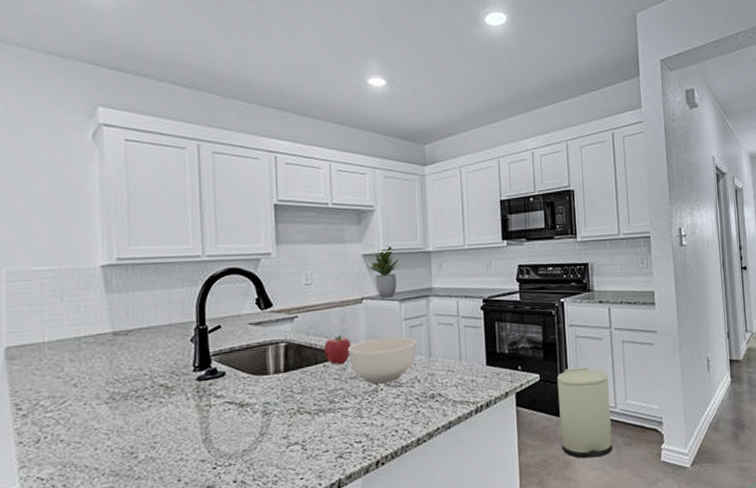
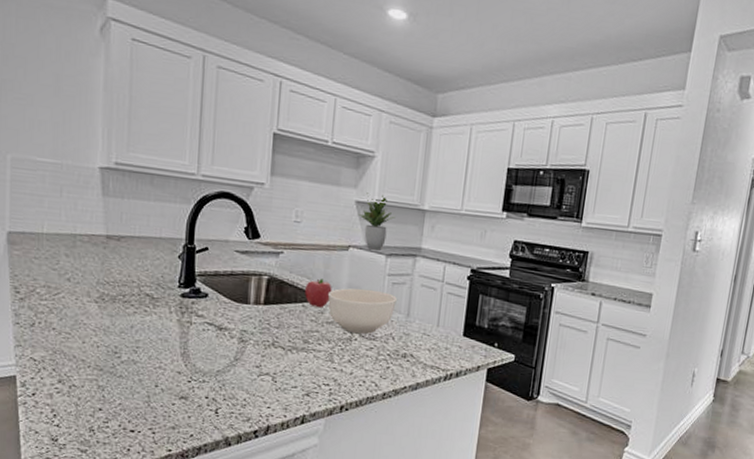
pedal bin: present [557,367,613,459] -> none [523,355,585,447]

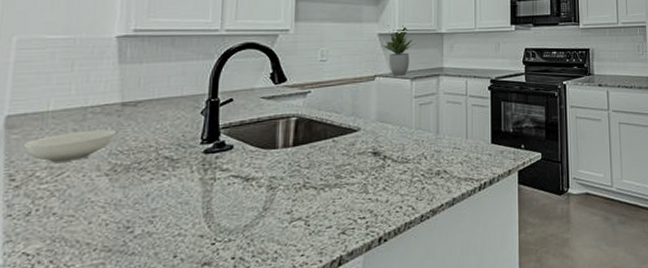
bowl: none [24,256,102,284] -> present [23,129,116,162]
fruit: present [305,278,332,308] -> none [334,111,361,141]
bowl: present [327,288,397,334] -> none [357,113,425,160]

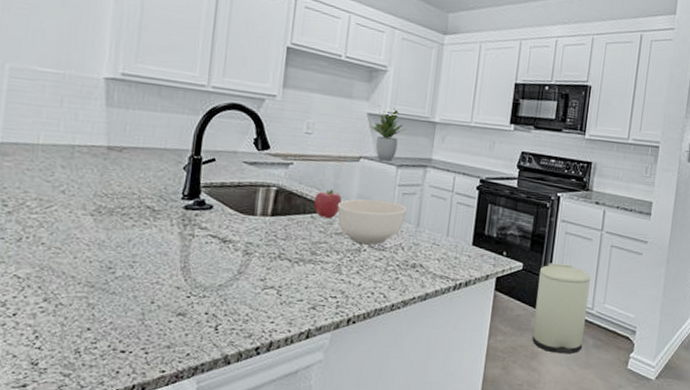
bowl: present [23,129,116,162] -> none [15,168,101,196]
fruit: none [334,111,361,141] -> present [314,189,342,219]
bowl: none [357,113,425,160] -> present [337,198,407,245]
pedal bin: none [558,147,609,236] -> present [532,263,590,354]

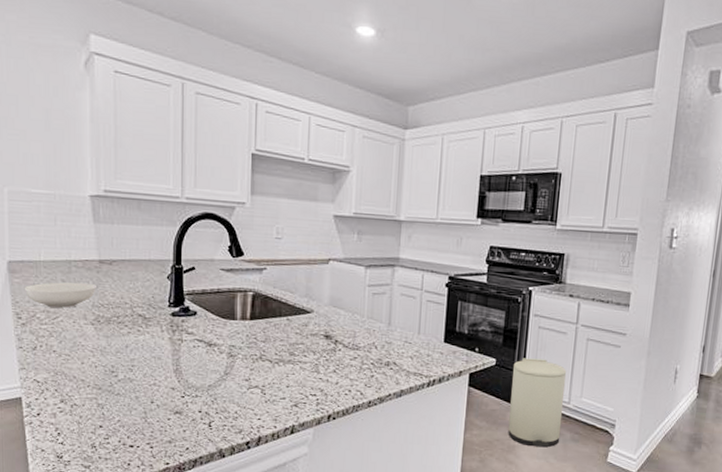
bowl: none [15,168,101,196] -> present [24,282,96,308]
fruit: present [314,189,342,219] -> none [289,292,315,321]
bowl: present [337,198,407,245] -> none [310,300,378,345]
potted plant: present [369,105,407,161] -> none [336,206,373,262]

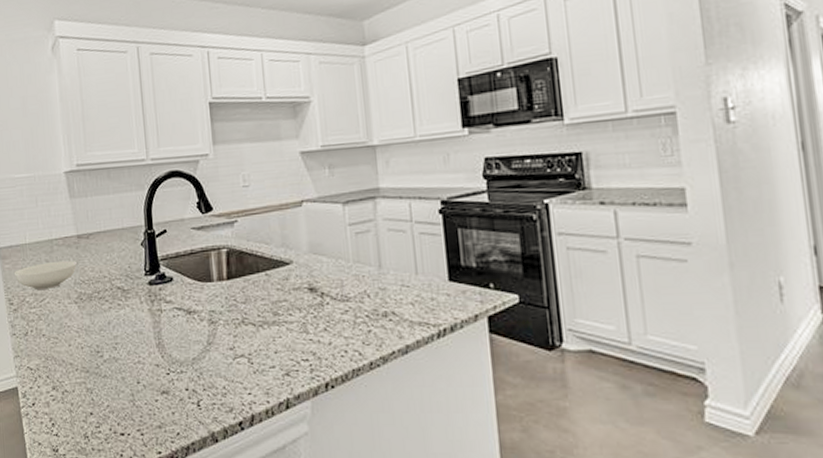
pedal bin: present [508,358,566,448] -> none [543,288,628,407]

